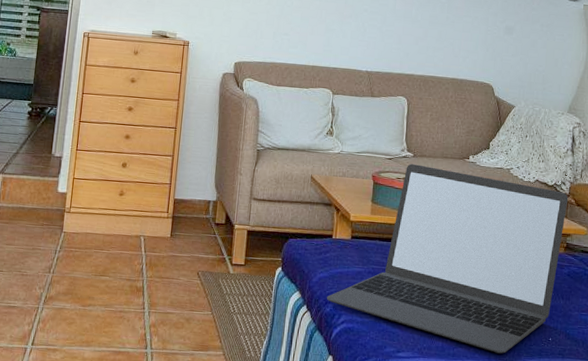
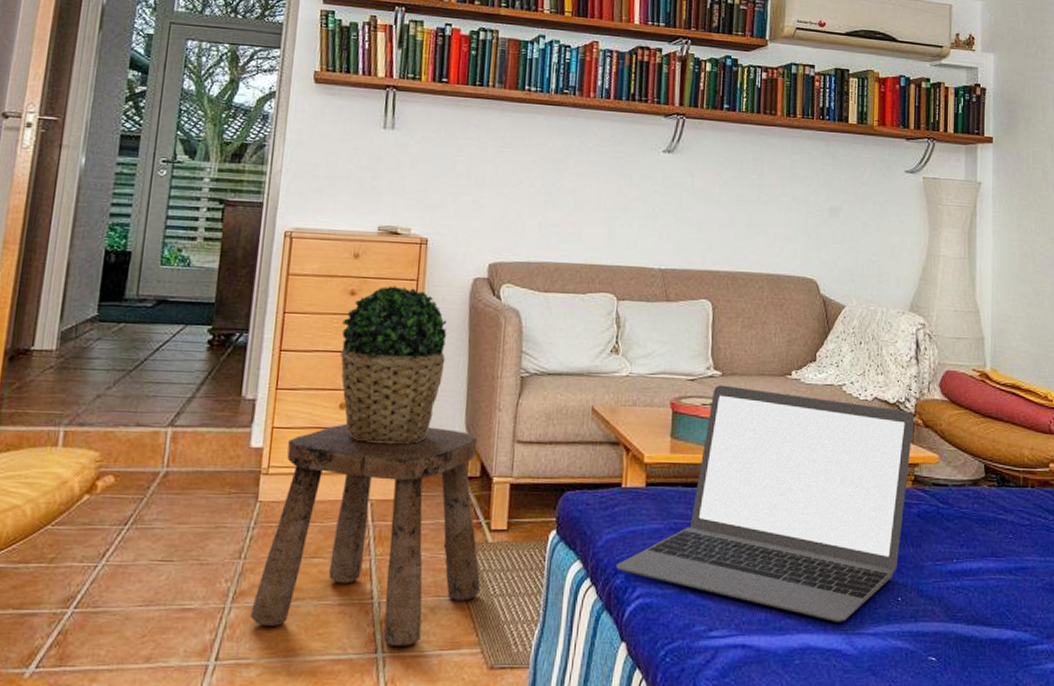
stool: none [56,178,224,346] -> present [249,423,481,646]
potted plant: none [123,76,202,196] -> present [339,285,447,445]

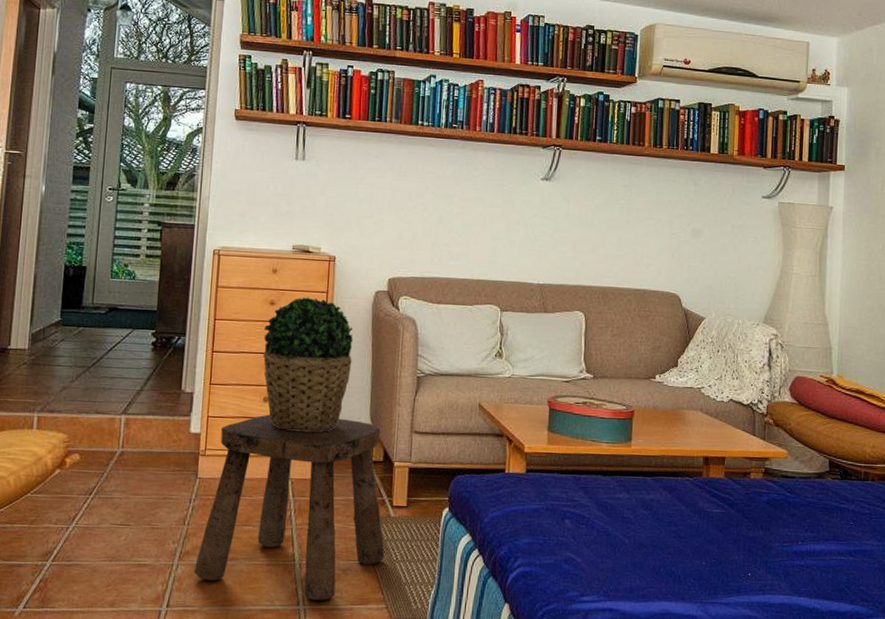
laptop: present [615,385,915,622] -> none [500,386,766,593]

